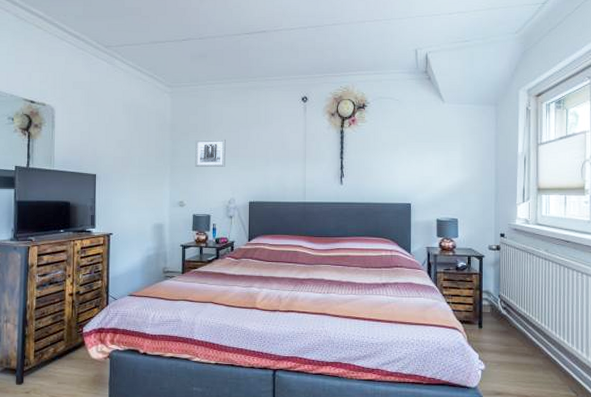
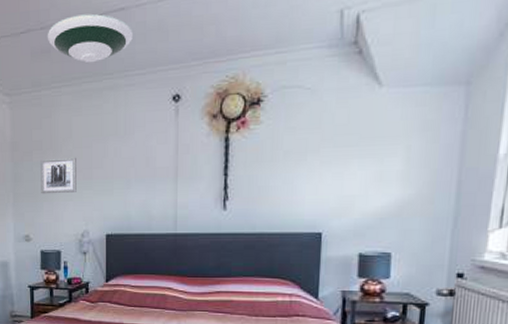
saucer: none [204,32,273,68] -> present [47,14,134,63]

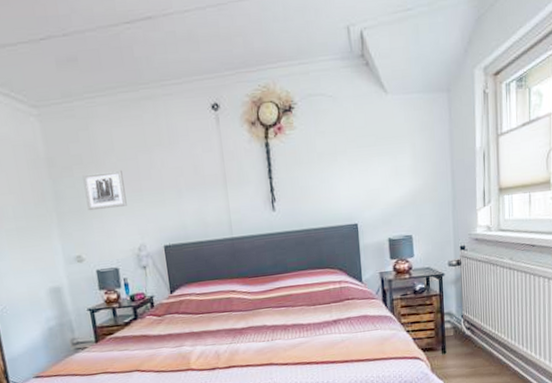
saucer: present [47,14,134,63] -> none [71,21,165,73]

